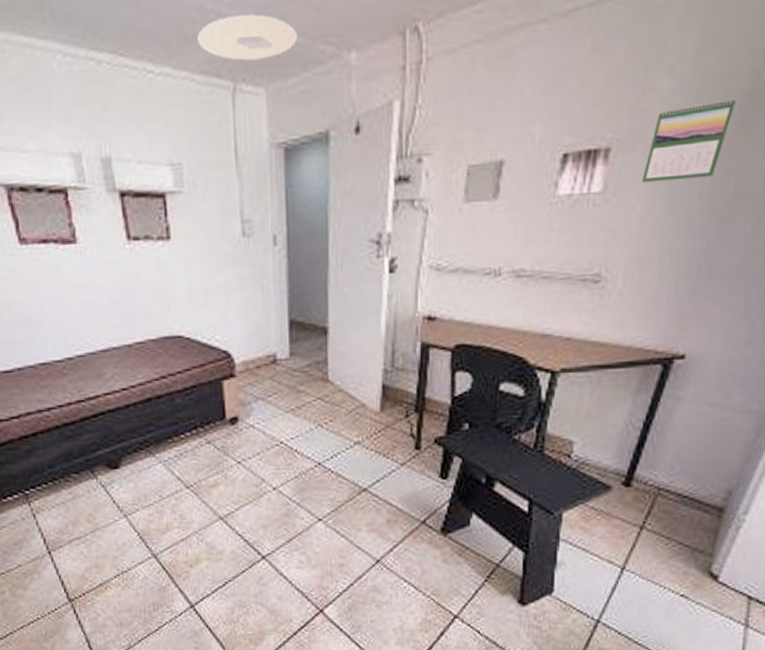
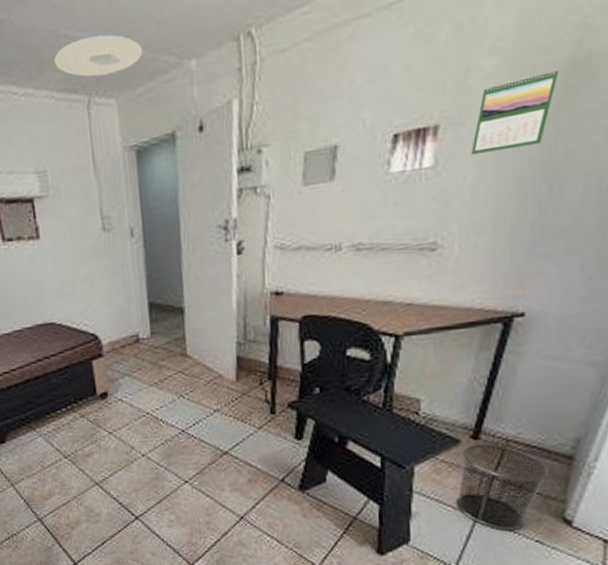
waste bin: none [602,491,699,583] -> present [455,443,549,530]

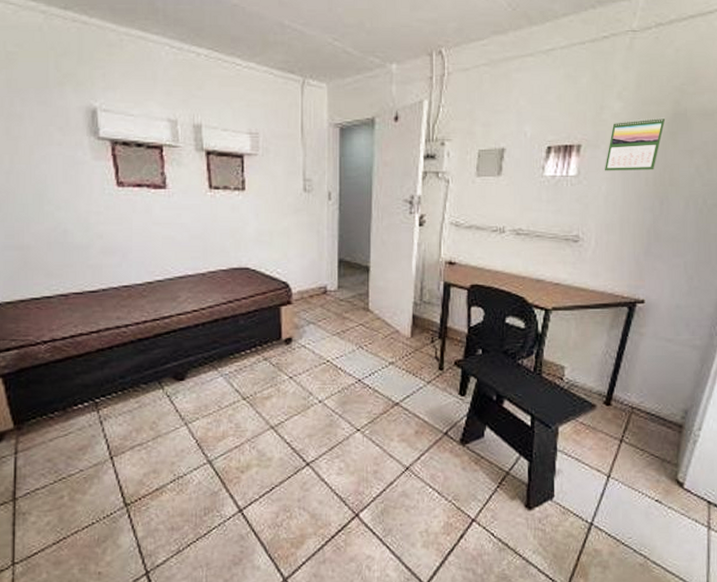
ceiling light: present [54,35,143,77] -> none [277,32,354,63]
waste bin: present [455,443,549,530] -> none [591,409,665,489]

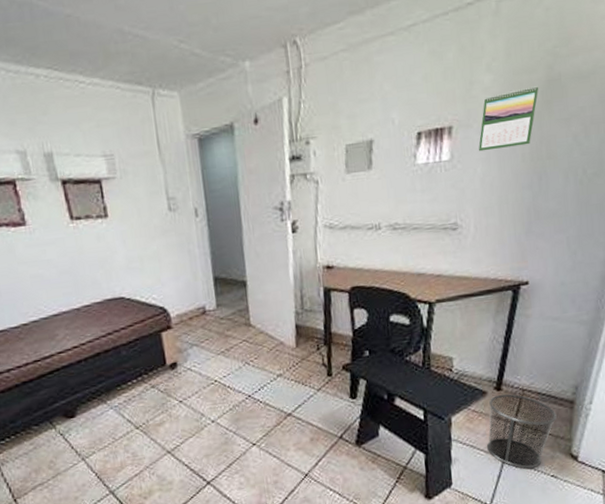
waste bin: none [591,409,665,489] -> present [486,394,557,469]

